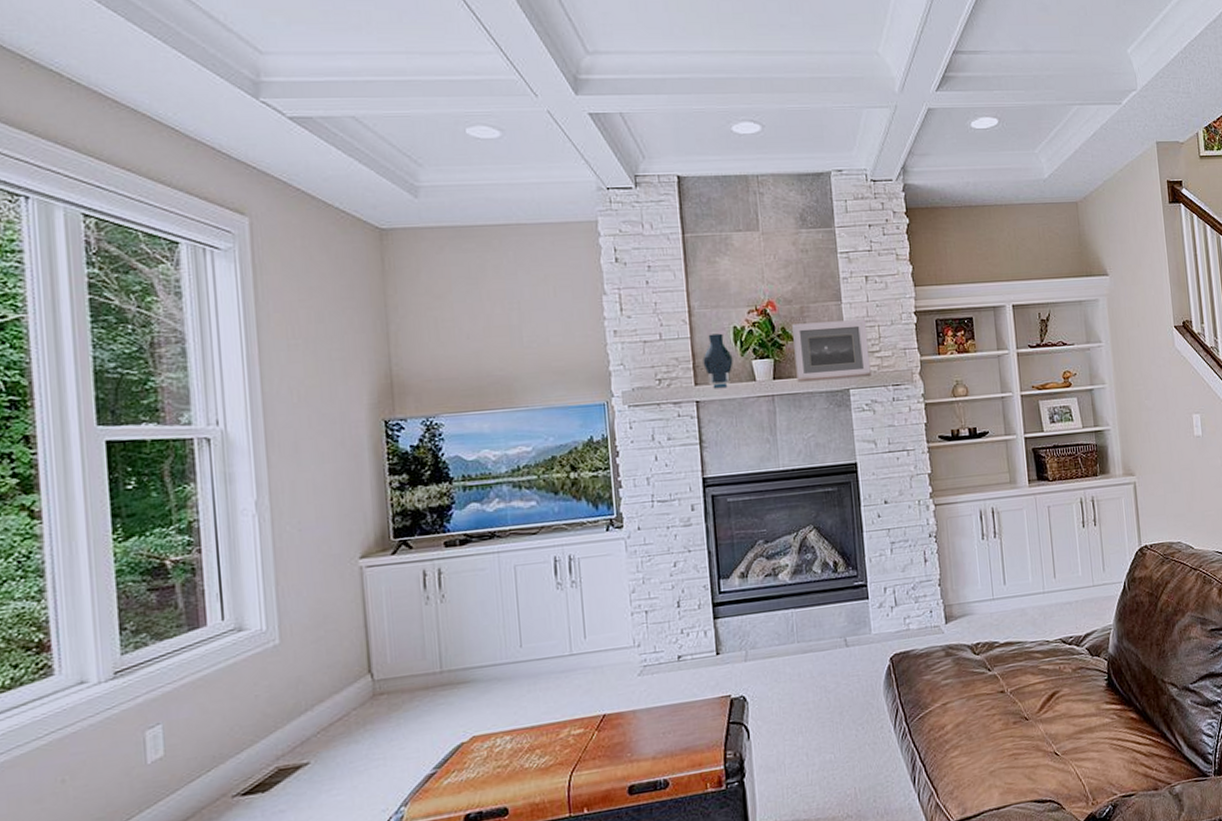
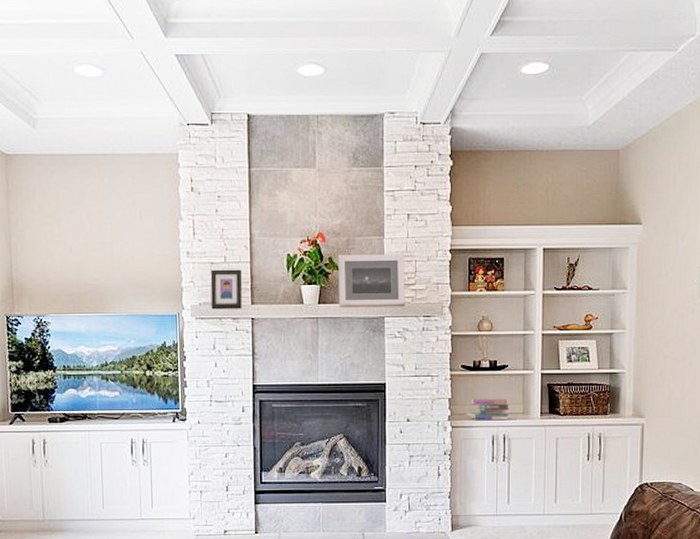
picture frame: none [643,346,684,395] -> present [210,269,243,310]
vase: present [702,333,734,389] -> none [259,259,285,309]
books: none [950,468,995,496] -> present [467,398,509,421]

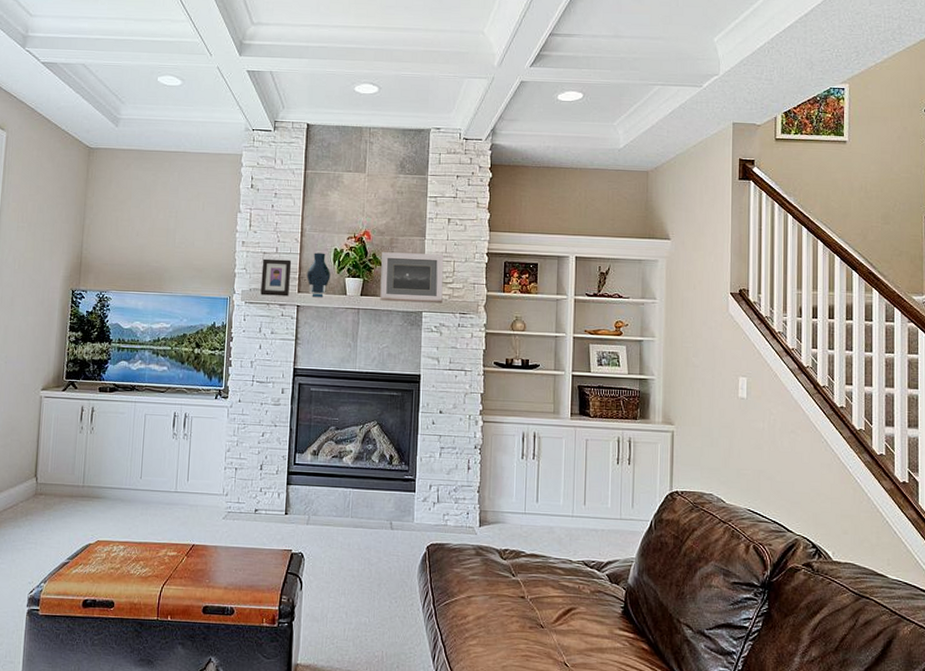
vase: none [259,259,285,309] -> present [306,252,331,298]
books: present [467,398,509,421] -> none [498,395,540,419]

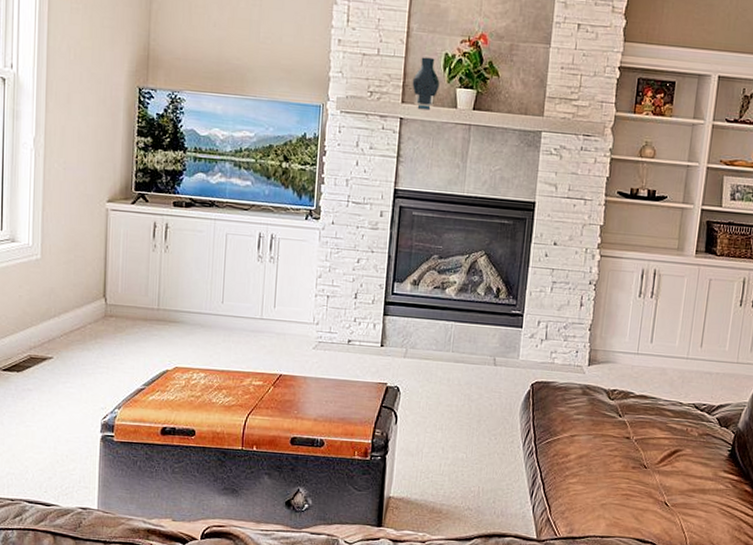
picture frame: present [260,258,292,297] -> none [358,61,396,107]
picture frame: present [380,252,444,304] -> none [494,60,570,123]

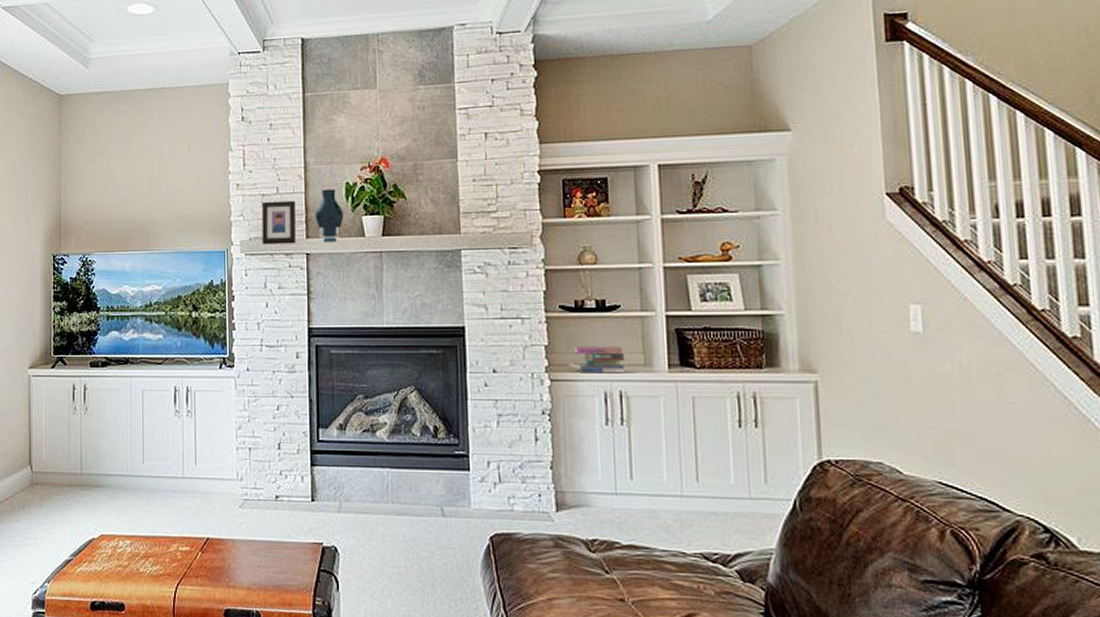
picture frame: none [358,61,396,107] -> present [261,200,297,245]
books: none [618,228,664,255] -> present [569,346,625,374]

